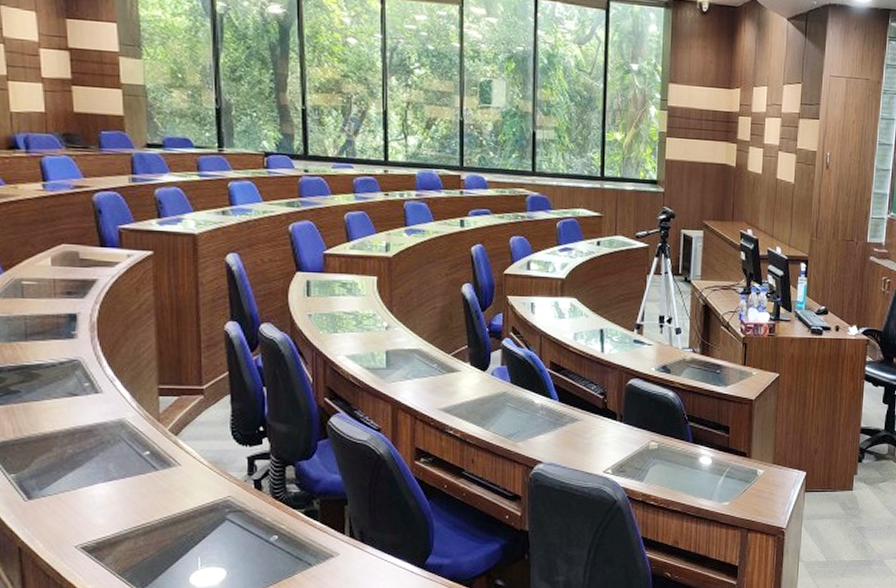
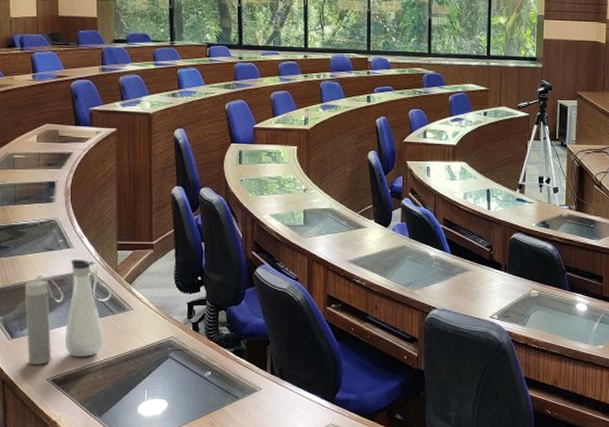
water bottle: none [42,406,155,530] -> present [24,259,113,365]

